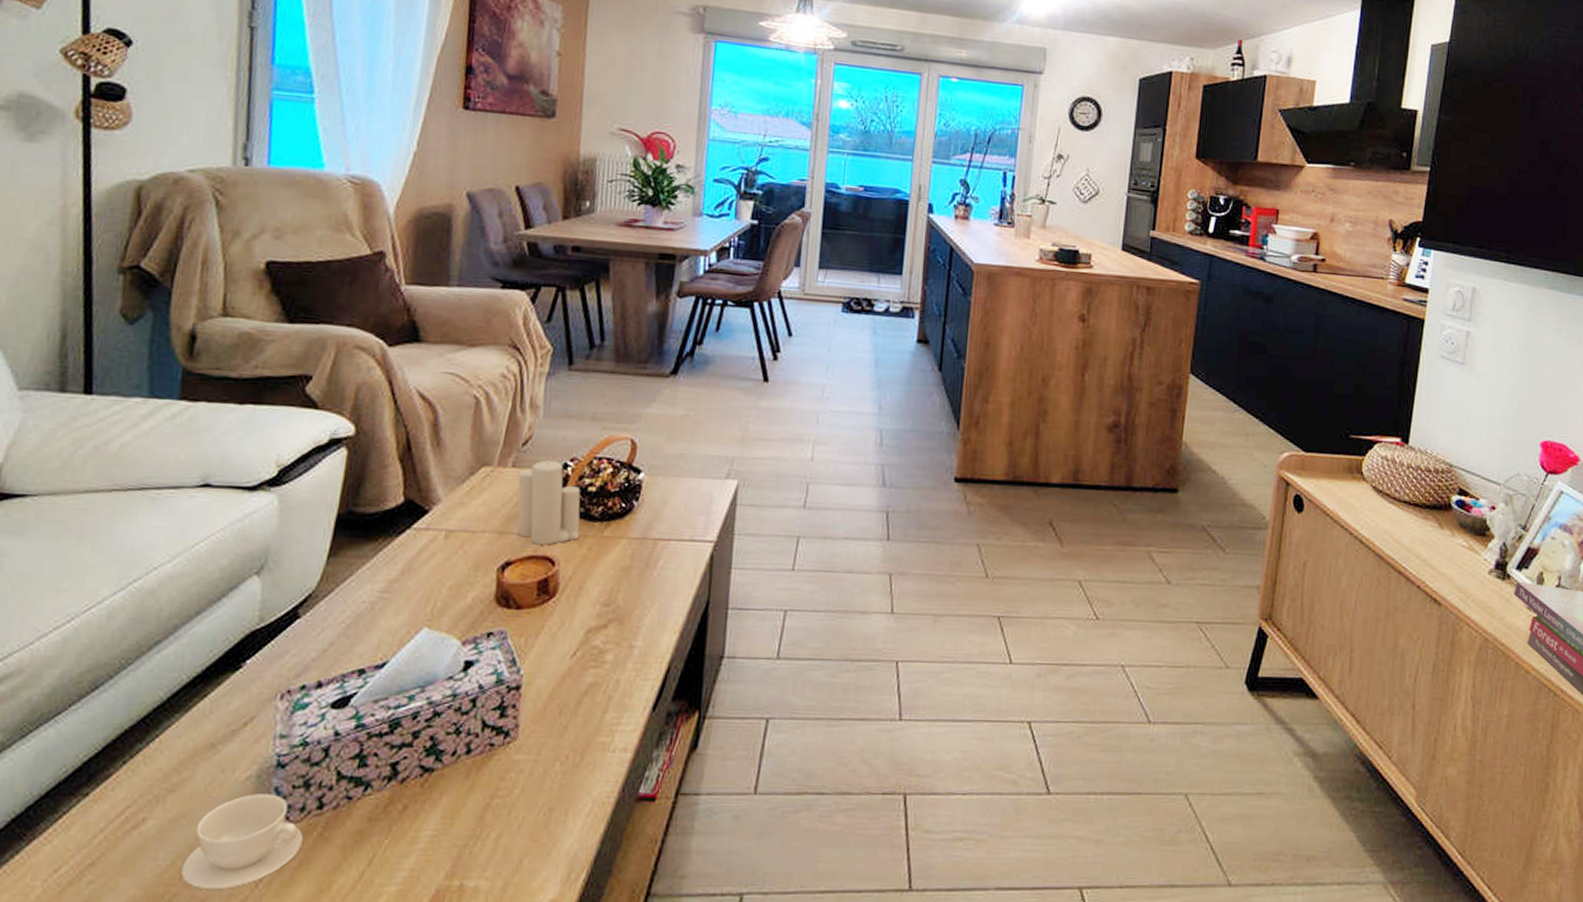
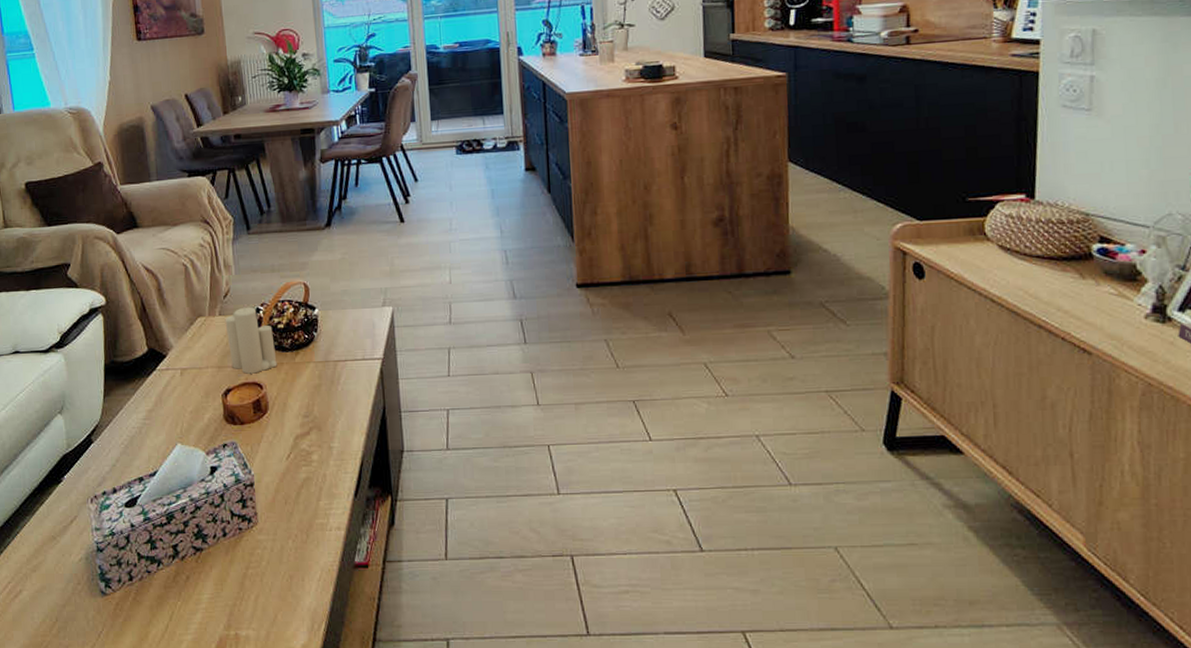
teacup: present [181,794,304,889] -> none [50,571,124,638]

